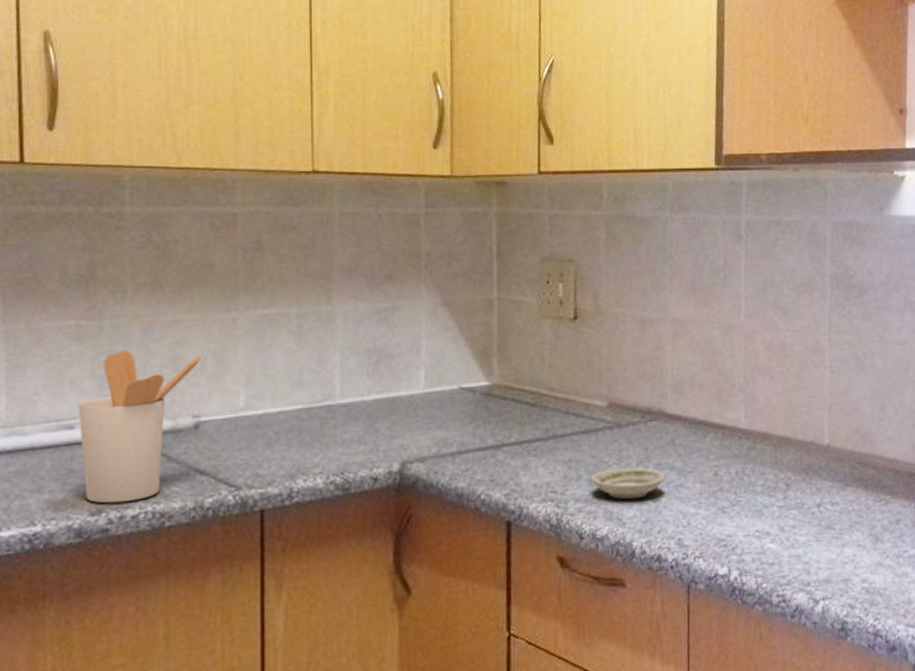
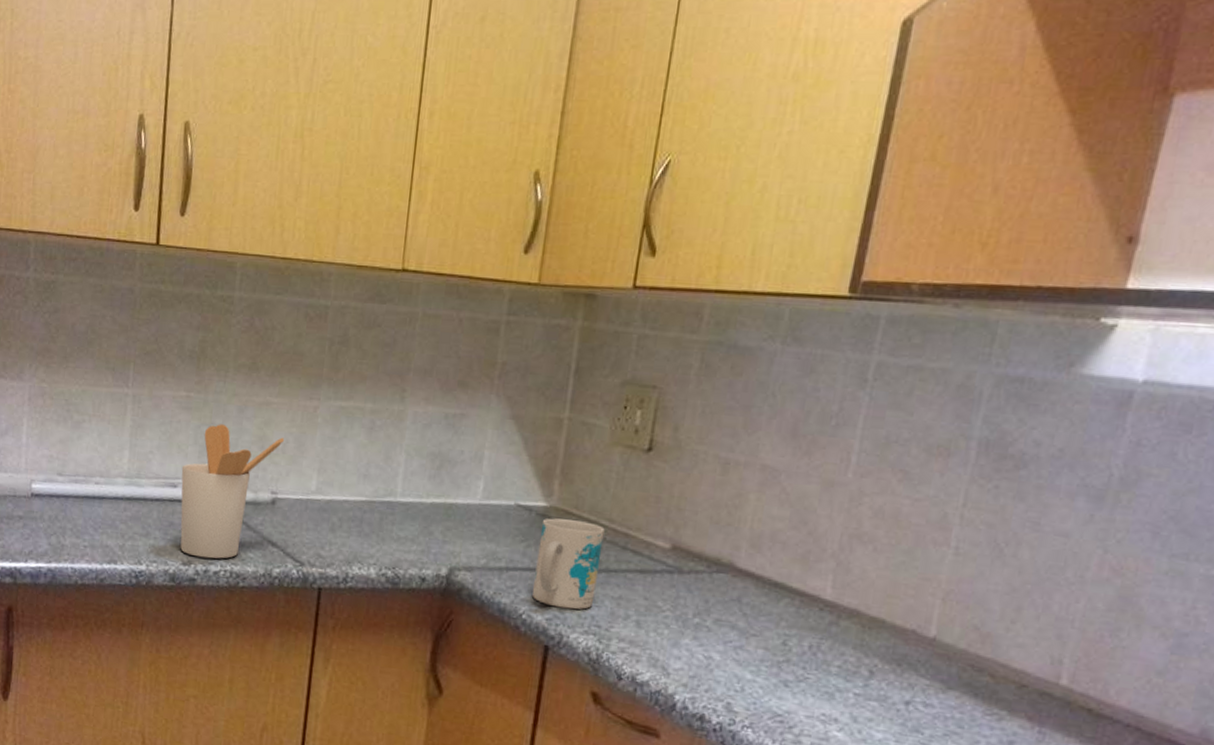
mug: none [486,394,547,482] -> present [532,518,605,610]
saucer: present [591,467,665,500] -> none [639,614,724,652]

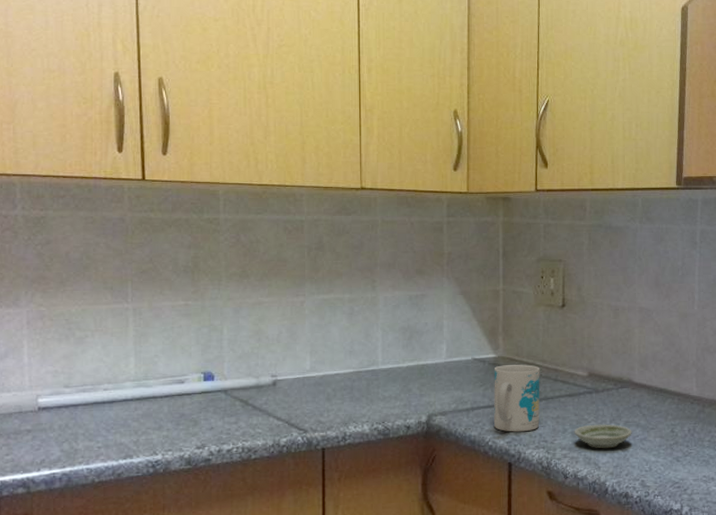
utensil holder: present [180,424,284,559] -> none [187,325,278,440]
saucer: none [639,614,724,652] -> present [574,424,632,449]

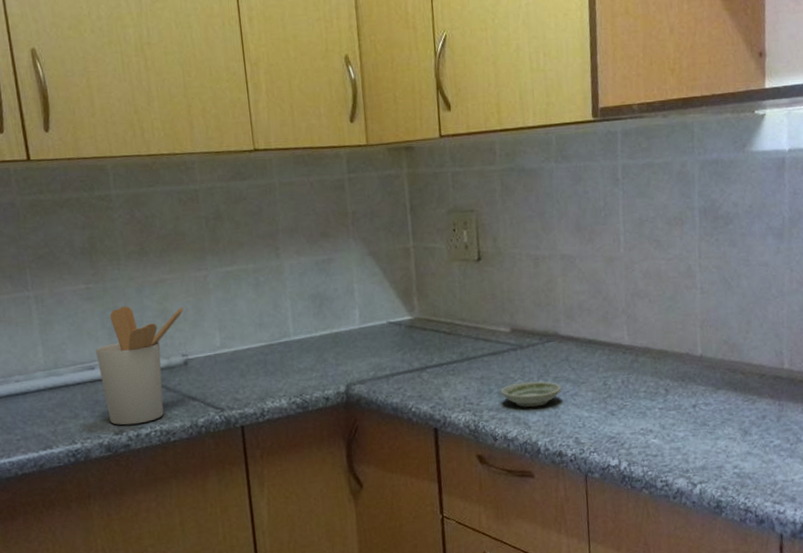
utensil holder: none [187,325,278,440] -> present [95,306,184,425]
mug: present [494,364,540,432] -> none [411,324,464,397]

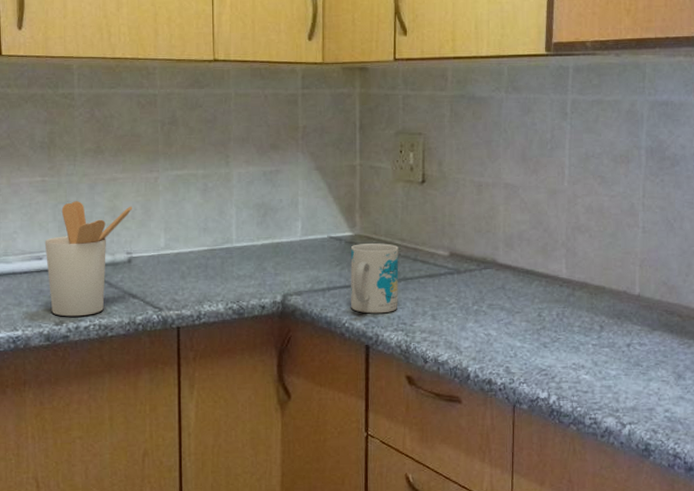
mug: none [411,324,464,397] -> present [350,243,399,314]
saucer: present [500,381,562,408] -> none [434,306,496,333]

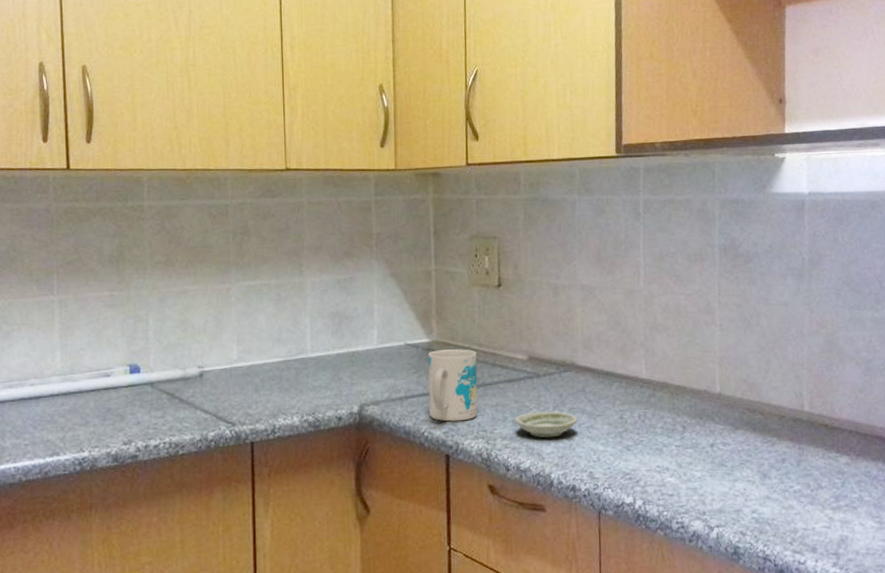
utensil holder: present [44,201,132,317] -> none [113,315,204,436]
saucer: none [434,306,496,333] -> present [515,411,578,438]

